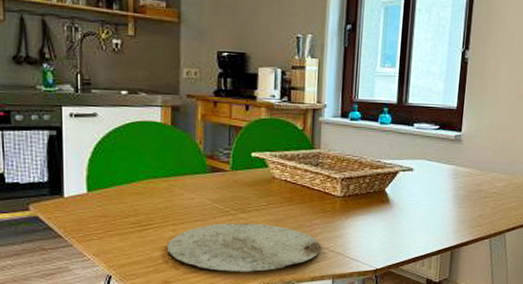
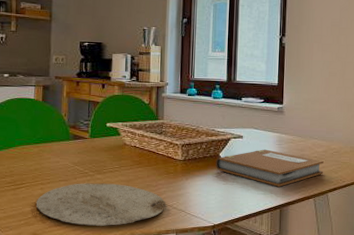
notebook: none [380,184,503,226] -> present [215,149,324,187]

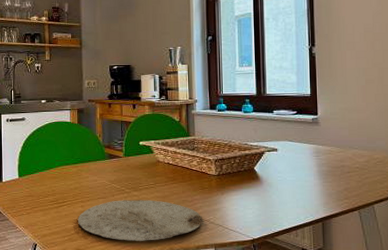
notebook: present [215,149,324,187] -> none [250,161,367,199]

